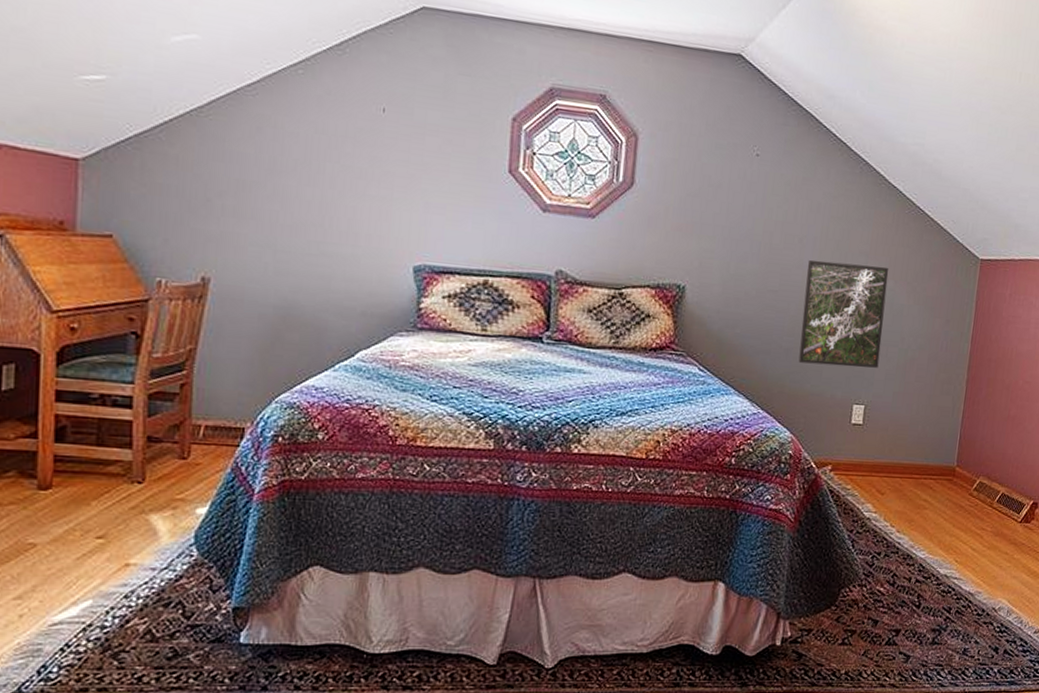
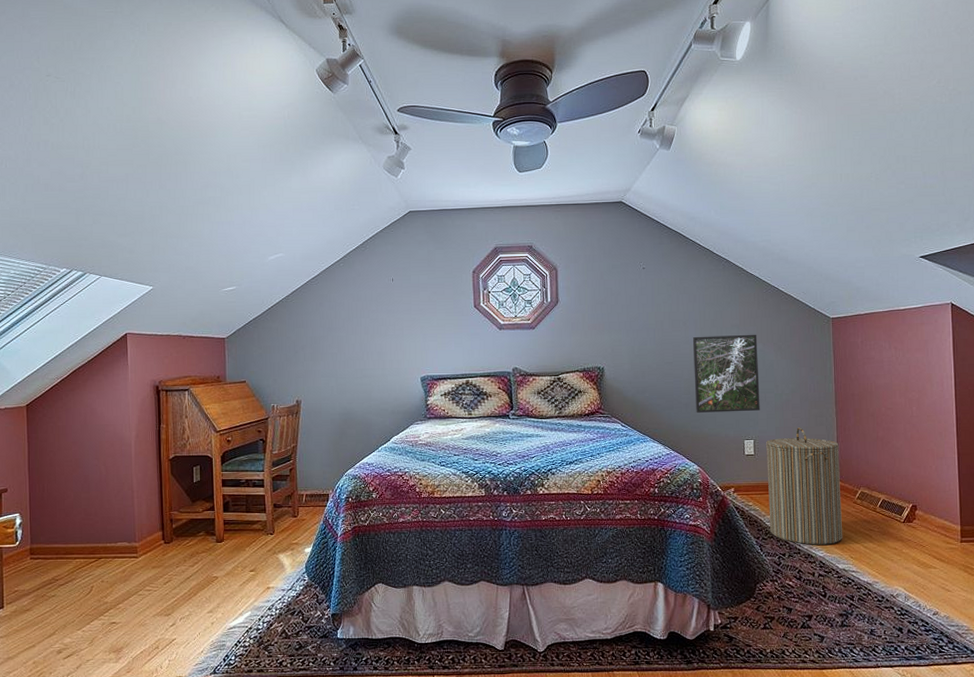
laundry hamper: none [867,395,964,544] -> present [765,427,843,545]

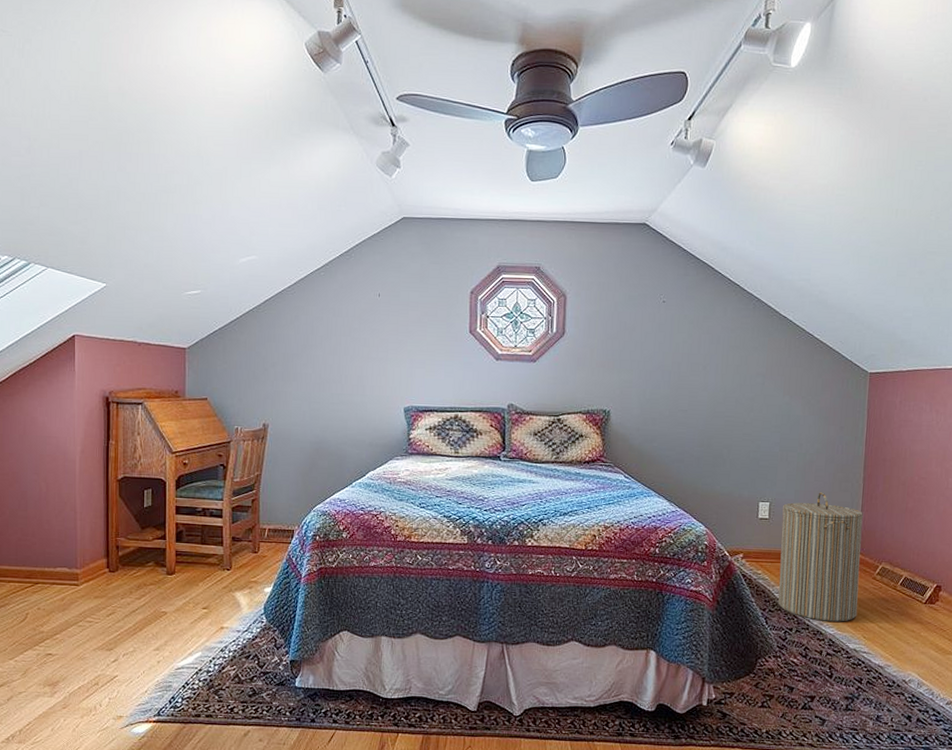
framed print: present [692,334,760,413] -> none [708,383,784,471]

